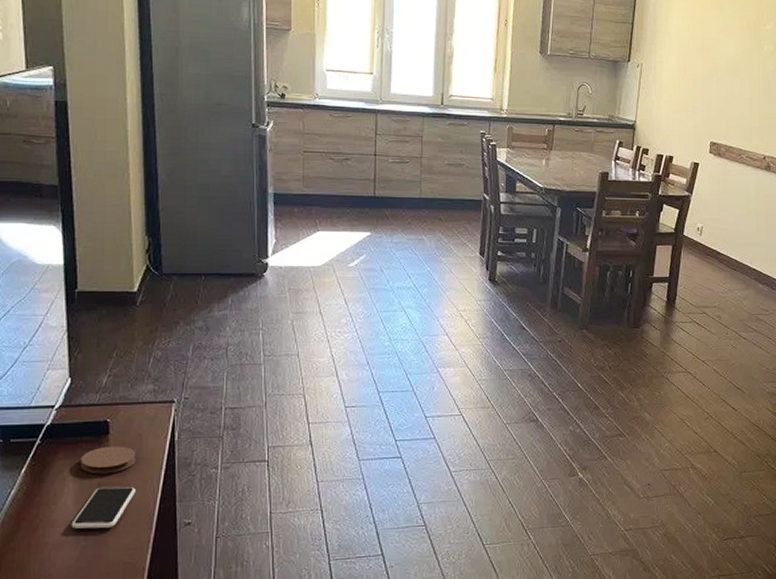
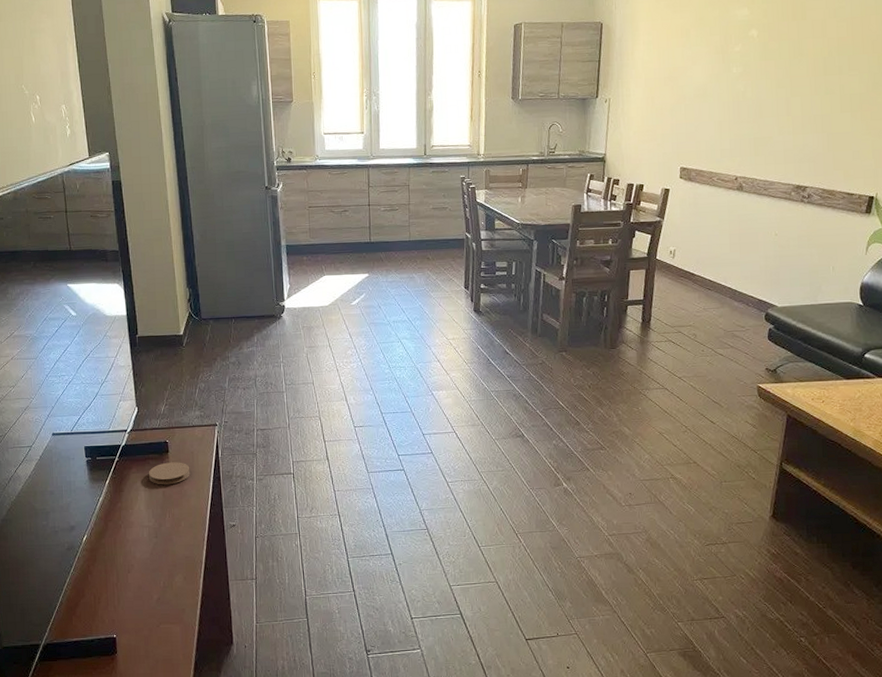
smartphone: present [71,486,136,529] -> none [145,495,192,529]

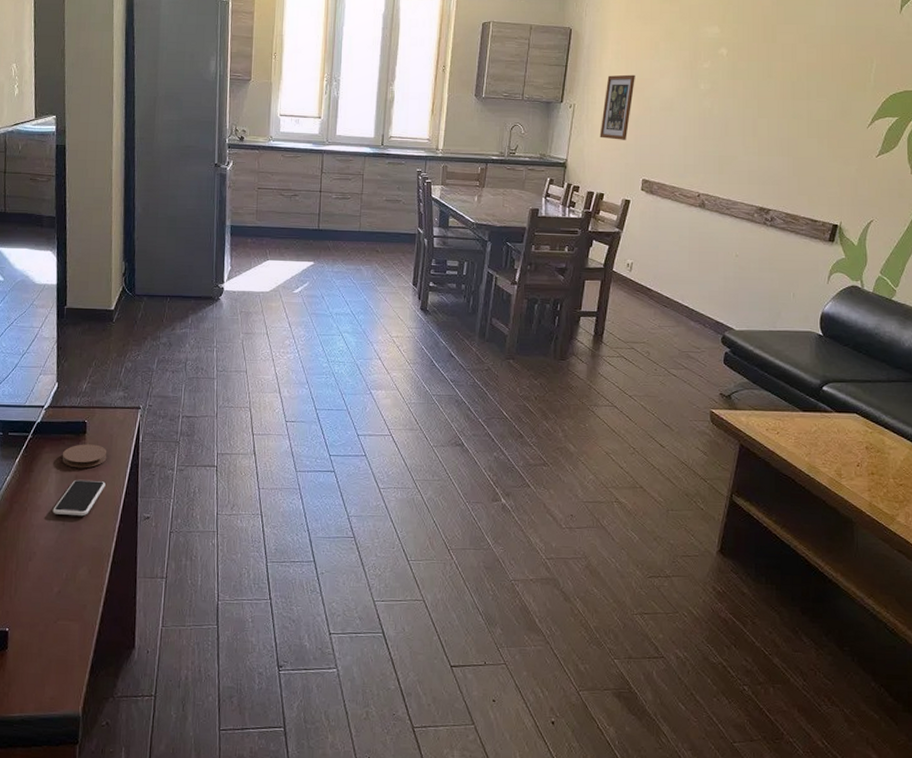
smartphone: none [145,495,192,529] -> present [52,479,106,517]
wall art: none [636,64,668,131] -> present [599,74,635,140]

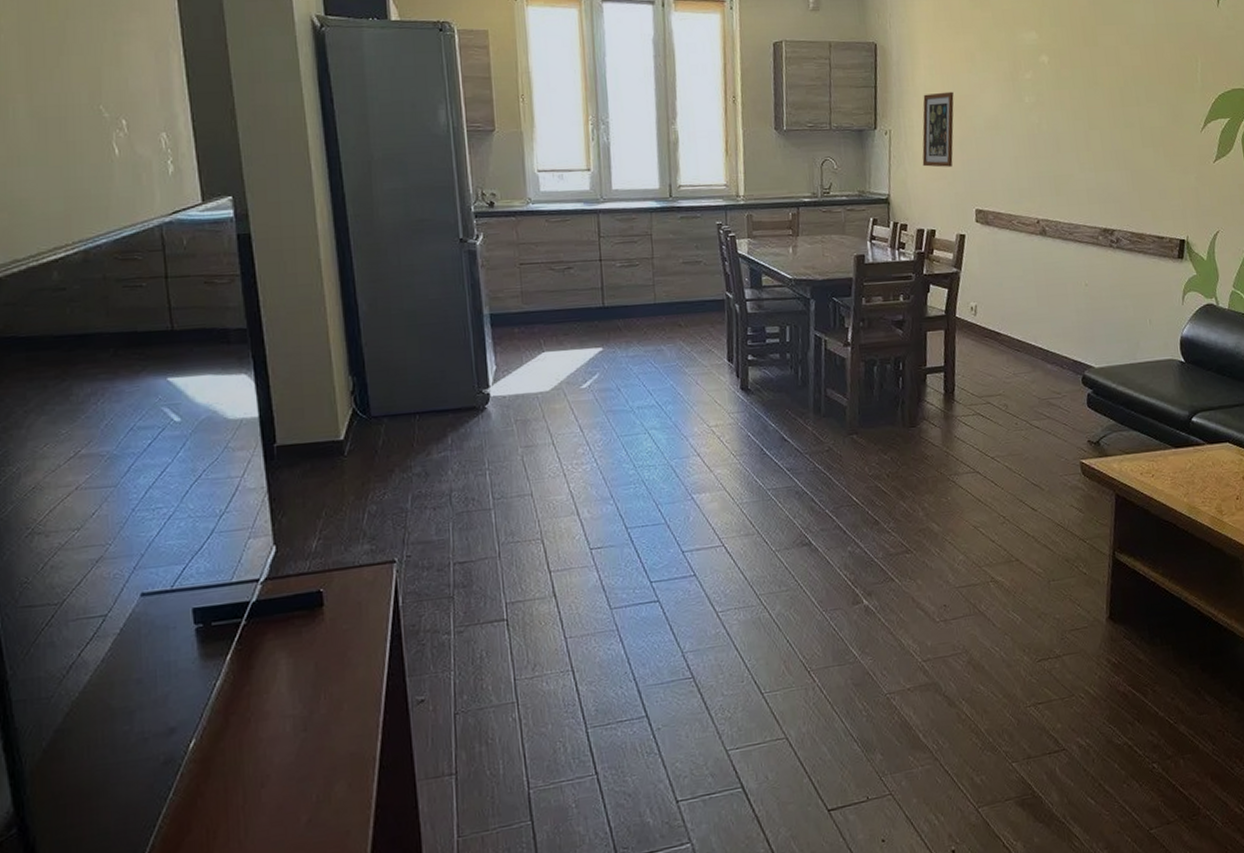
smartphone: present [52,479,106,517] -> none [287,665,359,720]
coaster: present [62,444,107,468] -> none [292,618,357,654]

